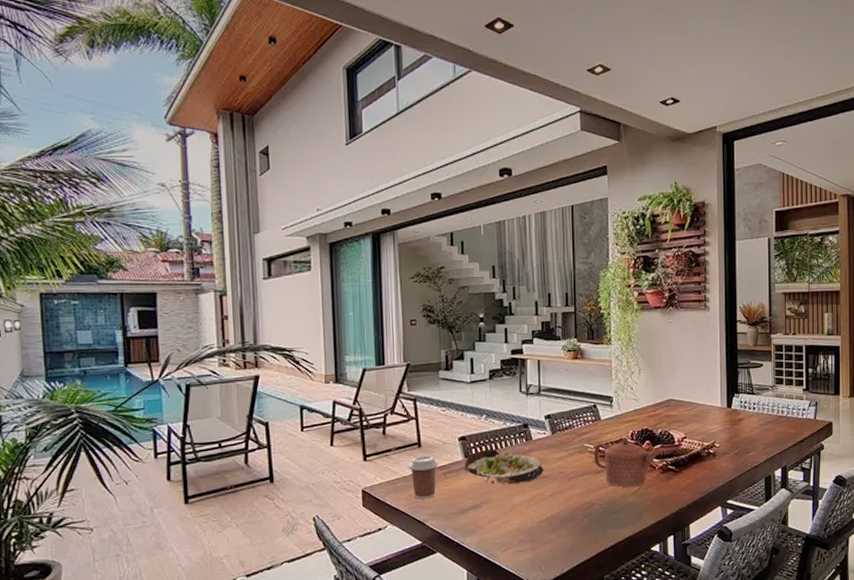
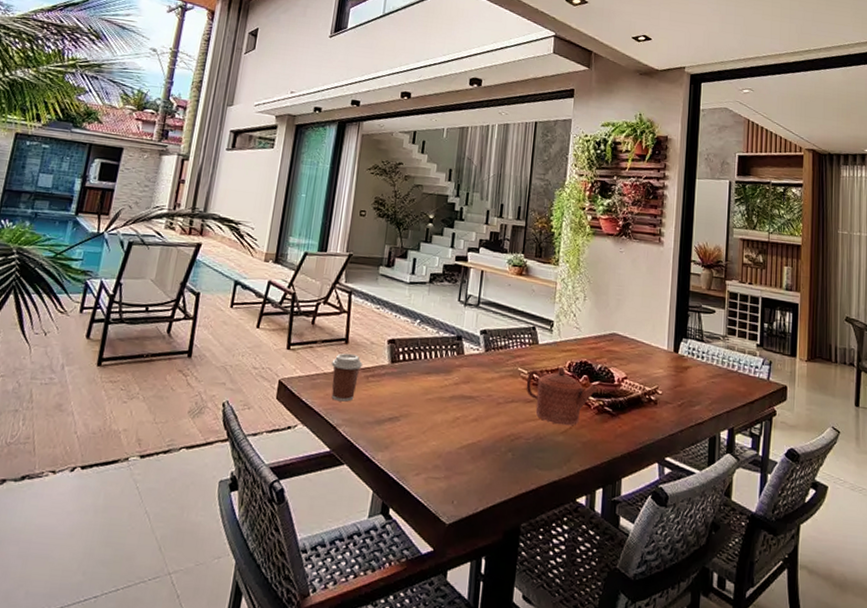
salad plate: present [464,448,544,485] -> none [388,357,472,401]

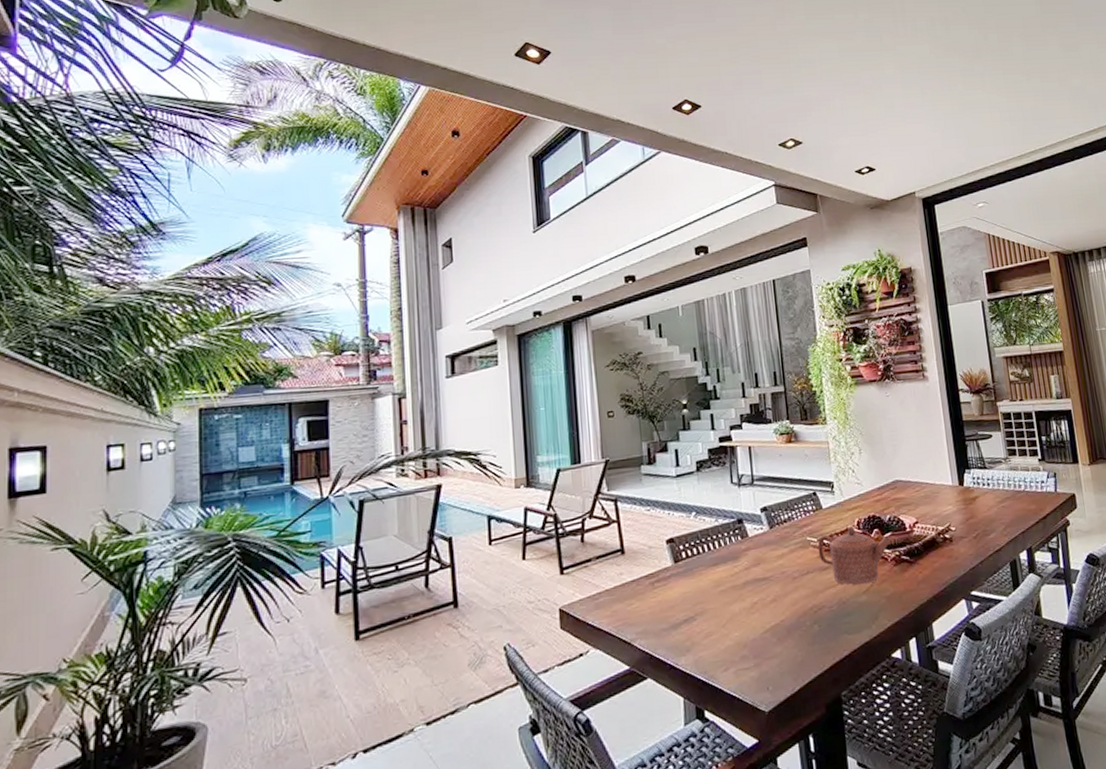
coffee cup: present [331,353,363,402] -> none [611,563,645,616]

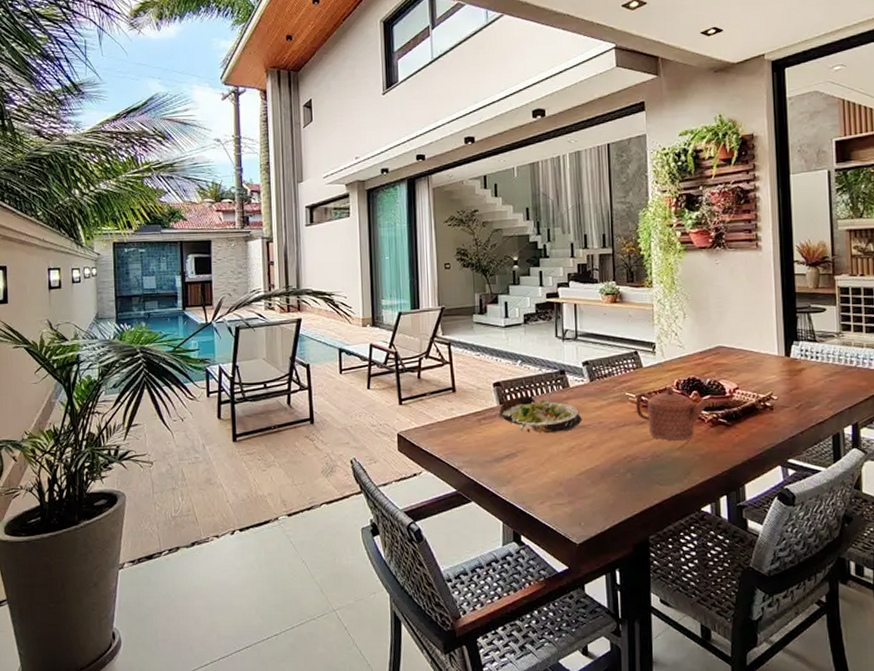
salad plate: none [673,550,764,592] -> present [499,395,582,434]

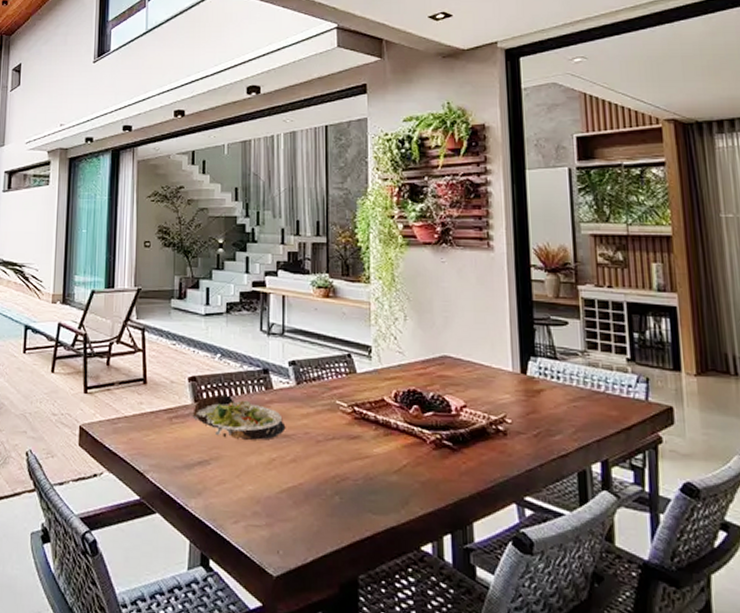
teapot: present [635,385,709,442] -> none [347,396,431,464]

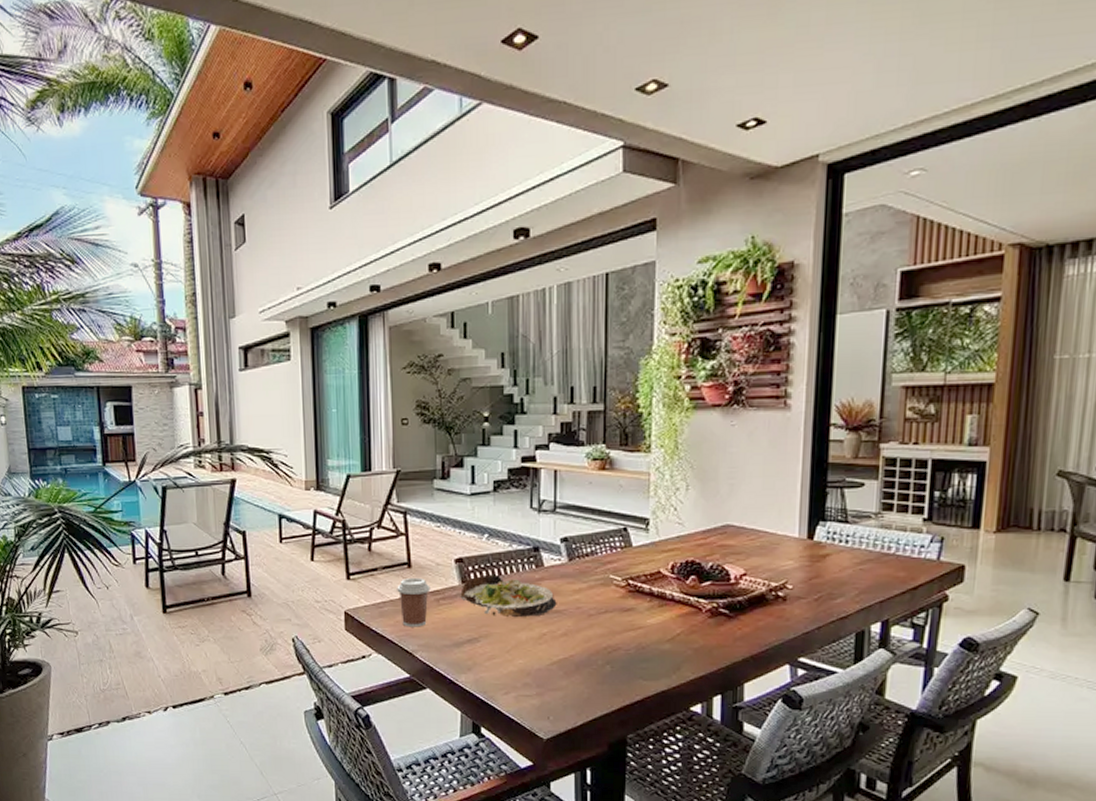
coffee cup: none [132,394,164,446] -> present [397,577,431,627]

